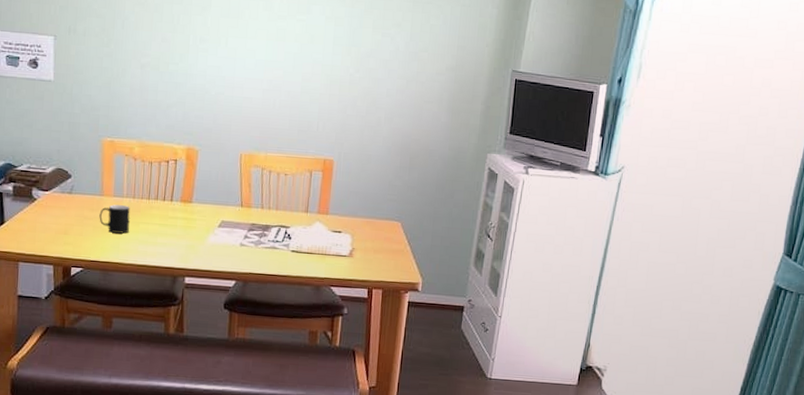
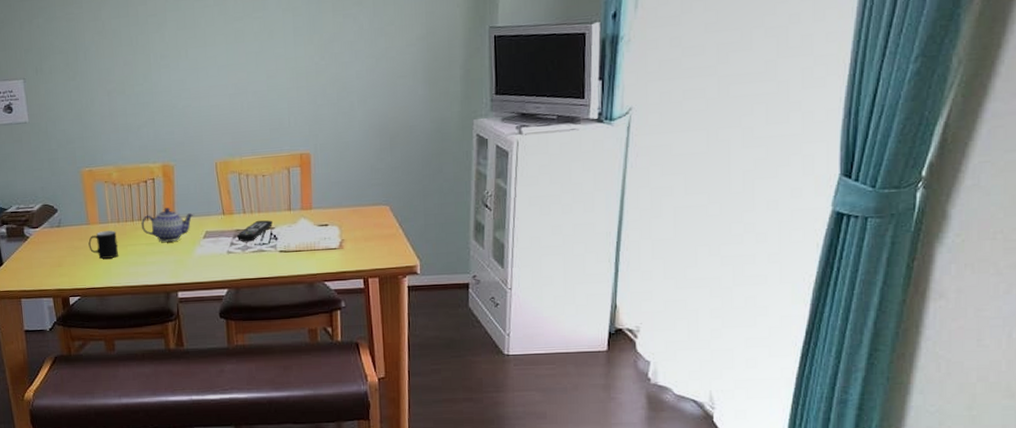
teapot: none [156,191,213,226] -> present [141,208,195,242]
remote control: none [252,217,289,237] -> present [237,220,273,242]

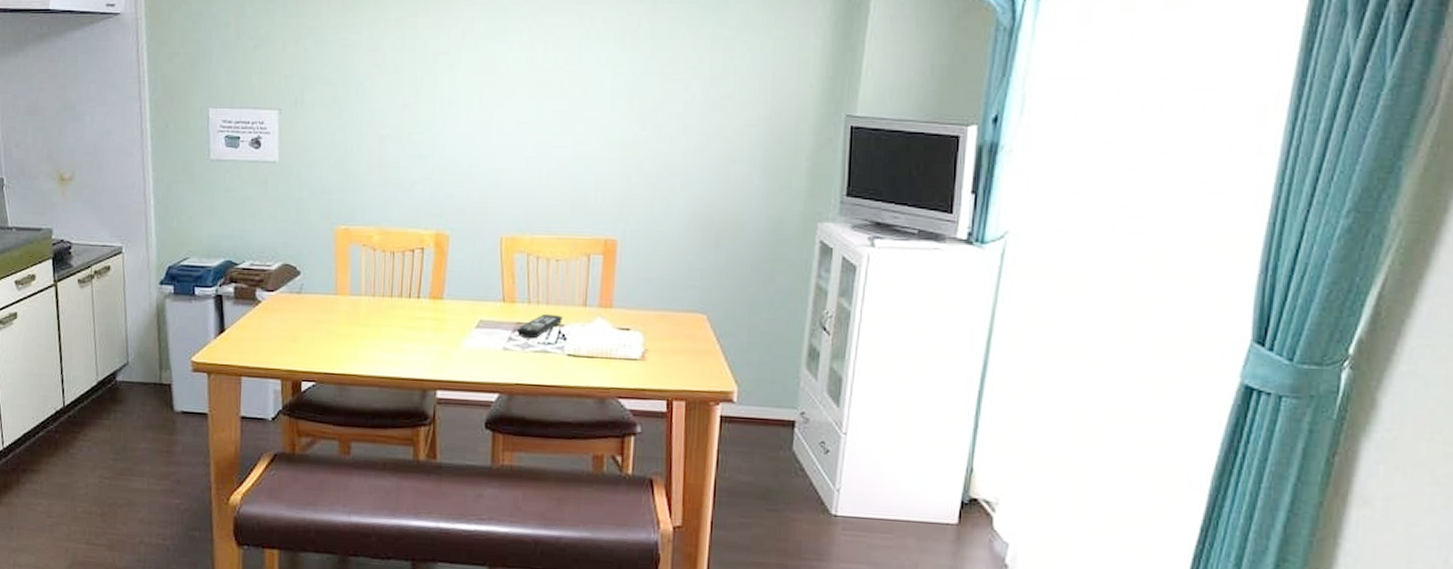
cup: present [88,230,118,259] -> none [333,305,370,339]
teapot: present [141,208,195,242] -> none [400,285,469,328]

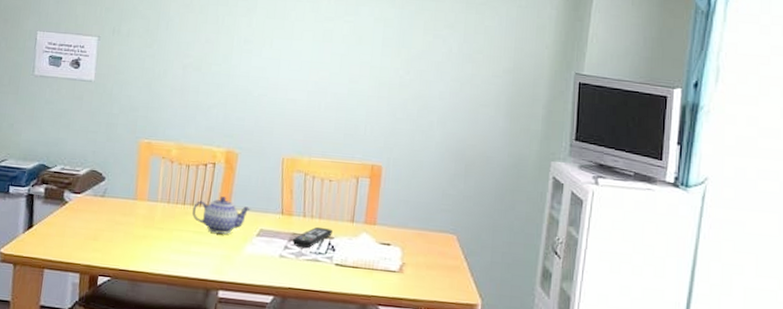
teapot: none [400,285,469,328] -> present [192,196,252,234]

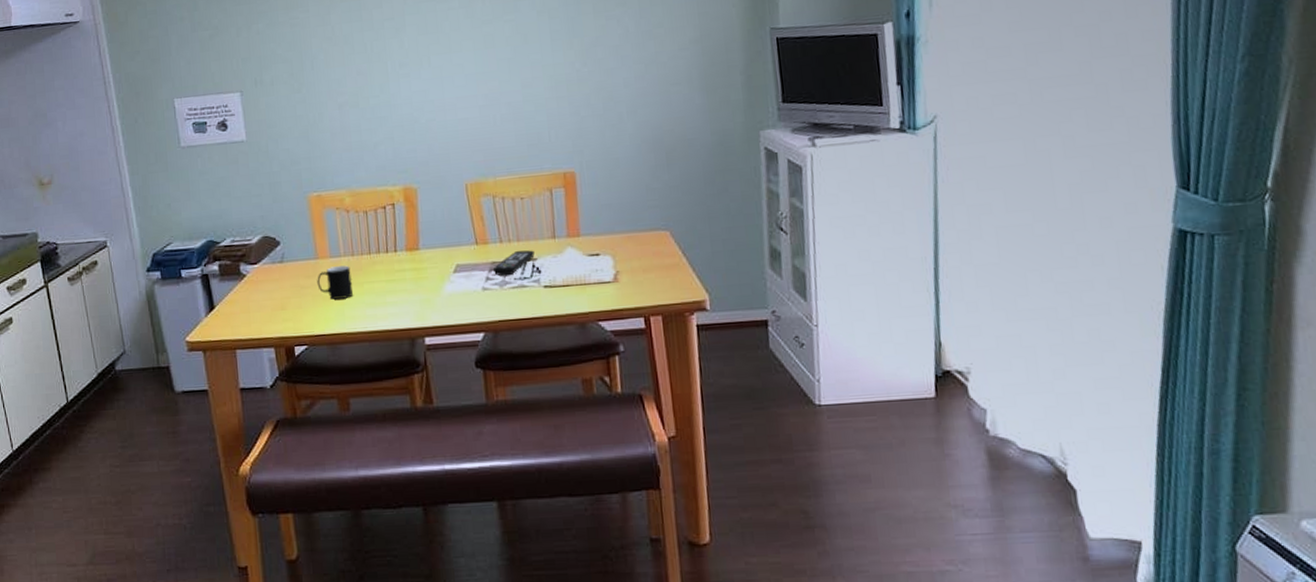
cup: none [131,209,164,241] -> present [317,265,353,300]
teapot: present [192,196,252,234] -> none [379,237,443,278]

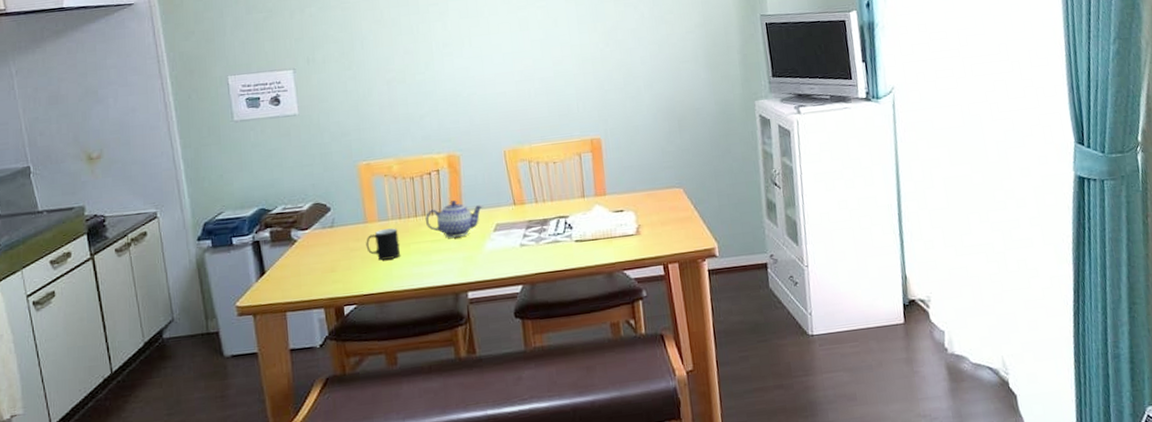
teapot: none [379,237,443,278] -> present [425,200,484,238]
remote control: present [494,250,535,276] -> none [530,208,566,233]

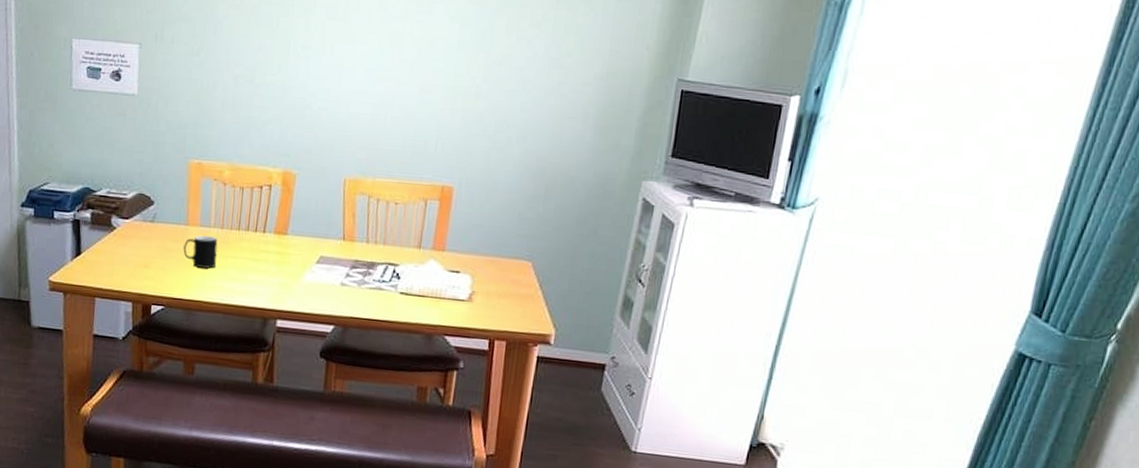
teapot: present [425,200,484,238] -> none [247,221,311,261]

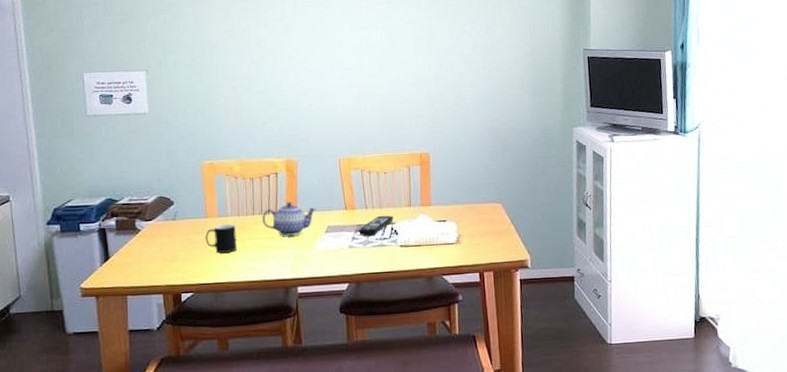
teapot: none [247,221,311,261] -> present [261,202,317,236]
remote control: none [355,253,398,276] -> present [359,215,393,237]

